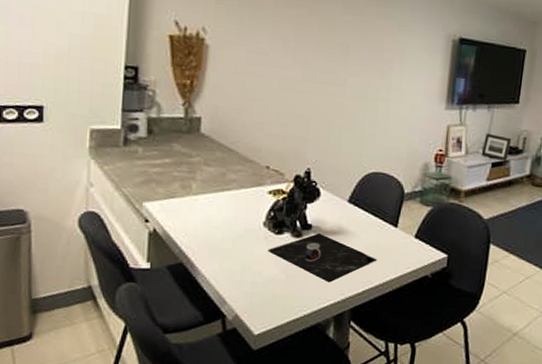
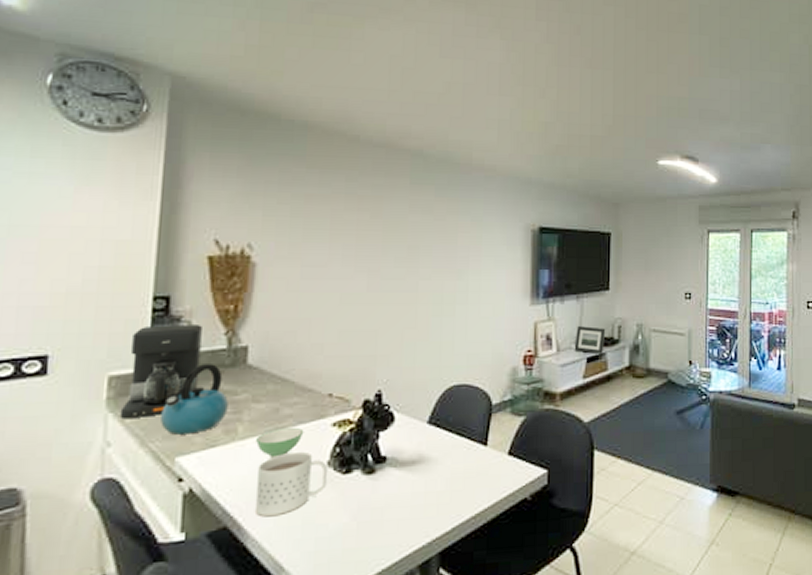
coffee maker: none [99,91,164,167] -> present [119,325,202,420]
kettle: none [131,128,185,185] -> present [161,364,228,435]
mug: none [205,210,264,261] -> present [256,451,328,517]
bowl: none [206,190,246,214] -> present [256,427,304,459]
place setting: present [268,233,378,283] -> none [334,466,468,524]

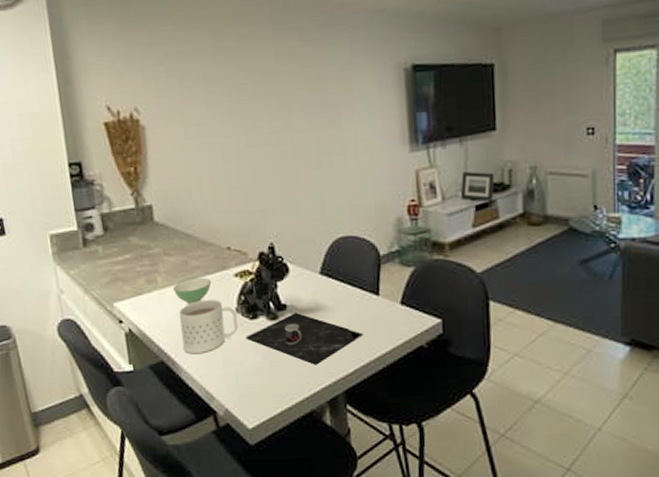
coffee maker: present [119,325,202,420] -> none [60,187,119,271]
kettle: present [161,364,228,435] -> none [95,222,146,284]
place setting: none [334,466,468,524] -> present [245,313,364,365]

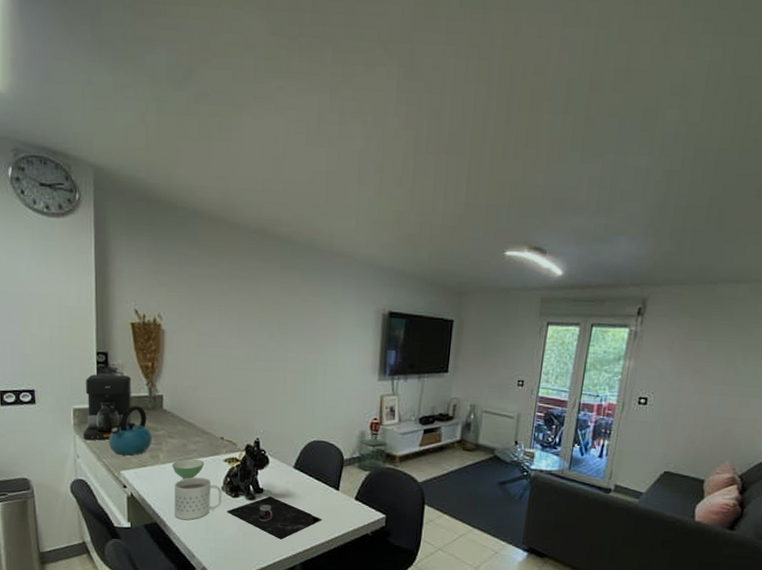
coffee maker: none [60,187,119,271] -> present [83,374,131,441]
kettle: none [95,222,146,284] -> present [109,406,152,456]
picture frame: present [460,172,495,201] -> none [413,402,442,427]

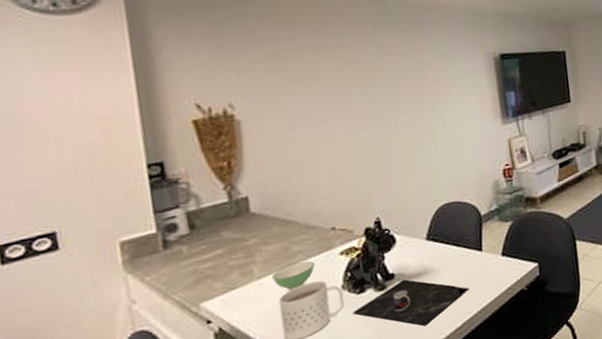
coffee maker: present [83,374,131,441] -> none [135,184,208,279]
kettle: present [109,406,152,456] -> none [177,217,241,284]

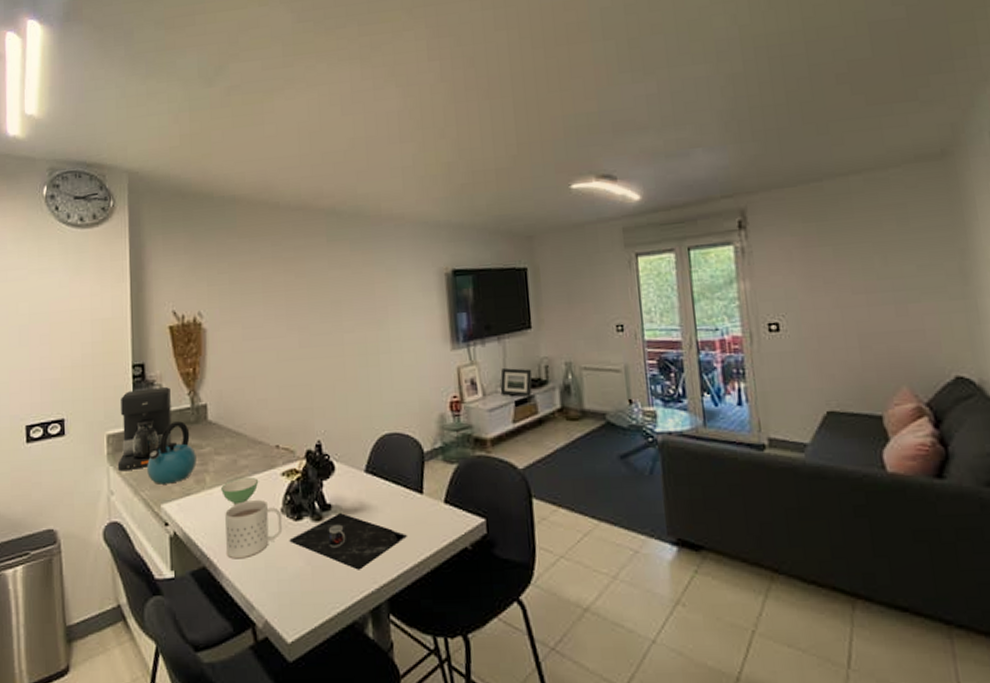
coffee maker: none [135,184,208,279] -> present [117,387,172,472]
kettle: none [177,217,241,284] -> present [147,421,197,484]
picture frame: none [546,135,573,160] -> present [500,368,533,397]

